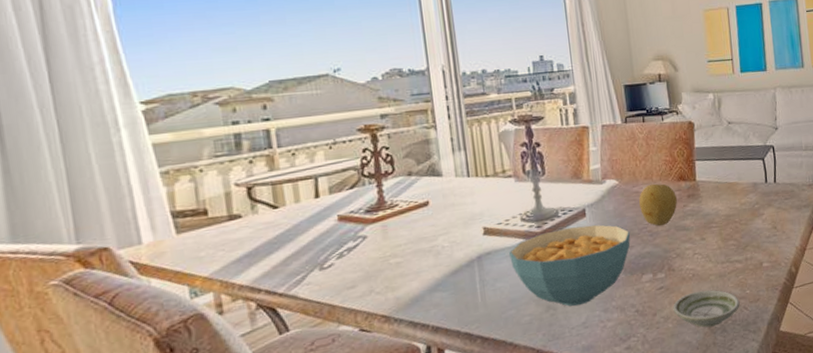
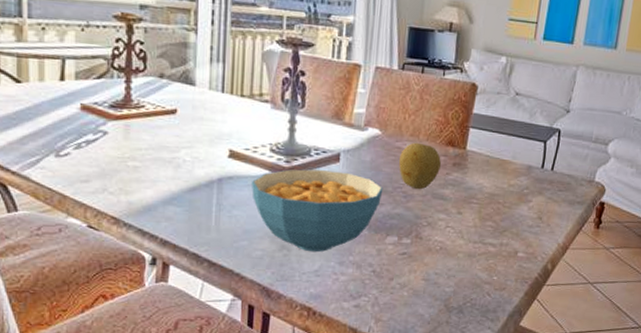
saucer: present [673,290,740,328] -> none [411,265,484,305]

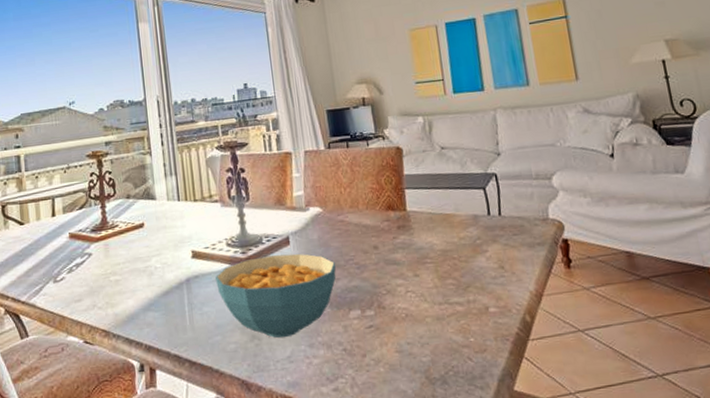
fruit: present [398,142,441,190] -> none [344,212,386,259]

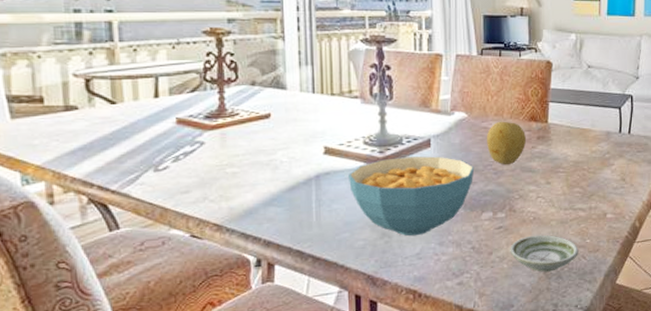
fruit: none [344,212,386,259] -> present [486,121,526,166]
saucer: none [384,333,463,377] -> present [510,235,579,272]

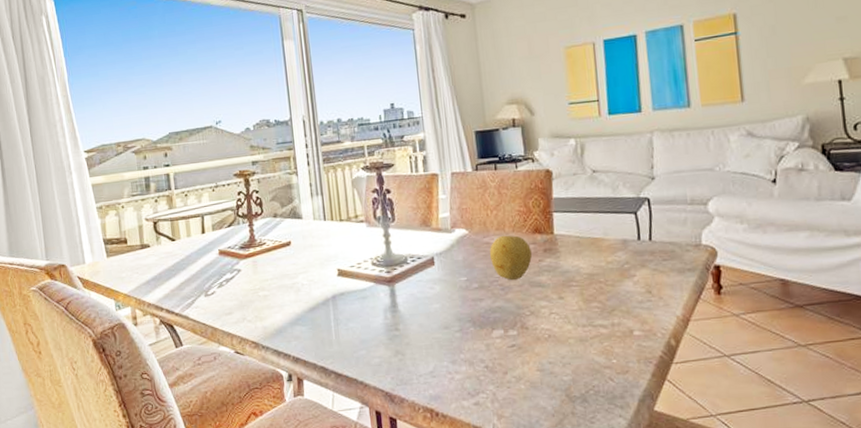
cereal bowl: present [349,156,475,236] -> none [361,273,481,354]
saucer: present [510,235,579,272] -> none [526,354,604,395]

